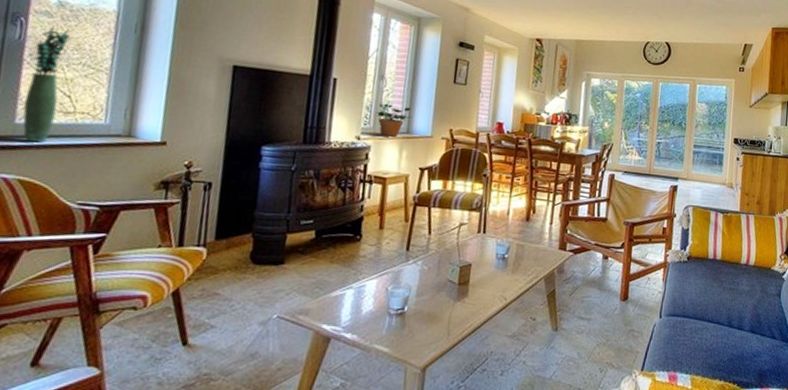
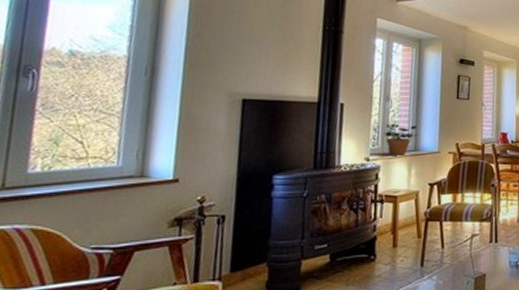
vase: present [22,27,71,143] -> none [35,76,82,191]

